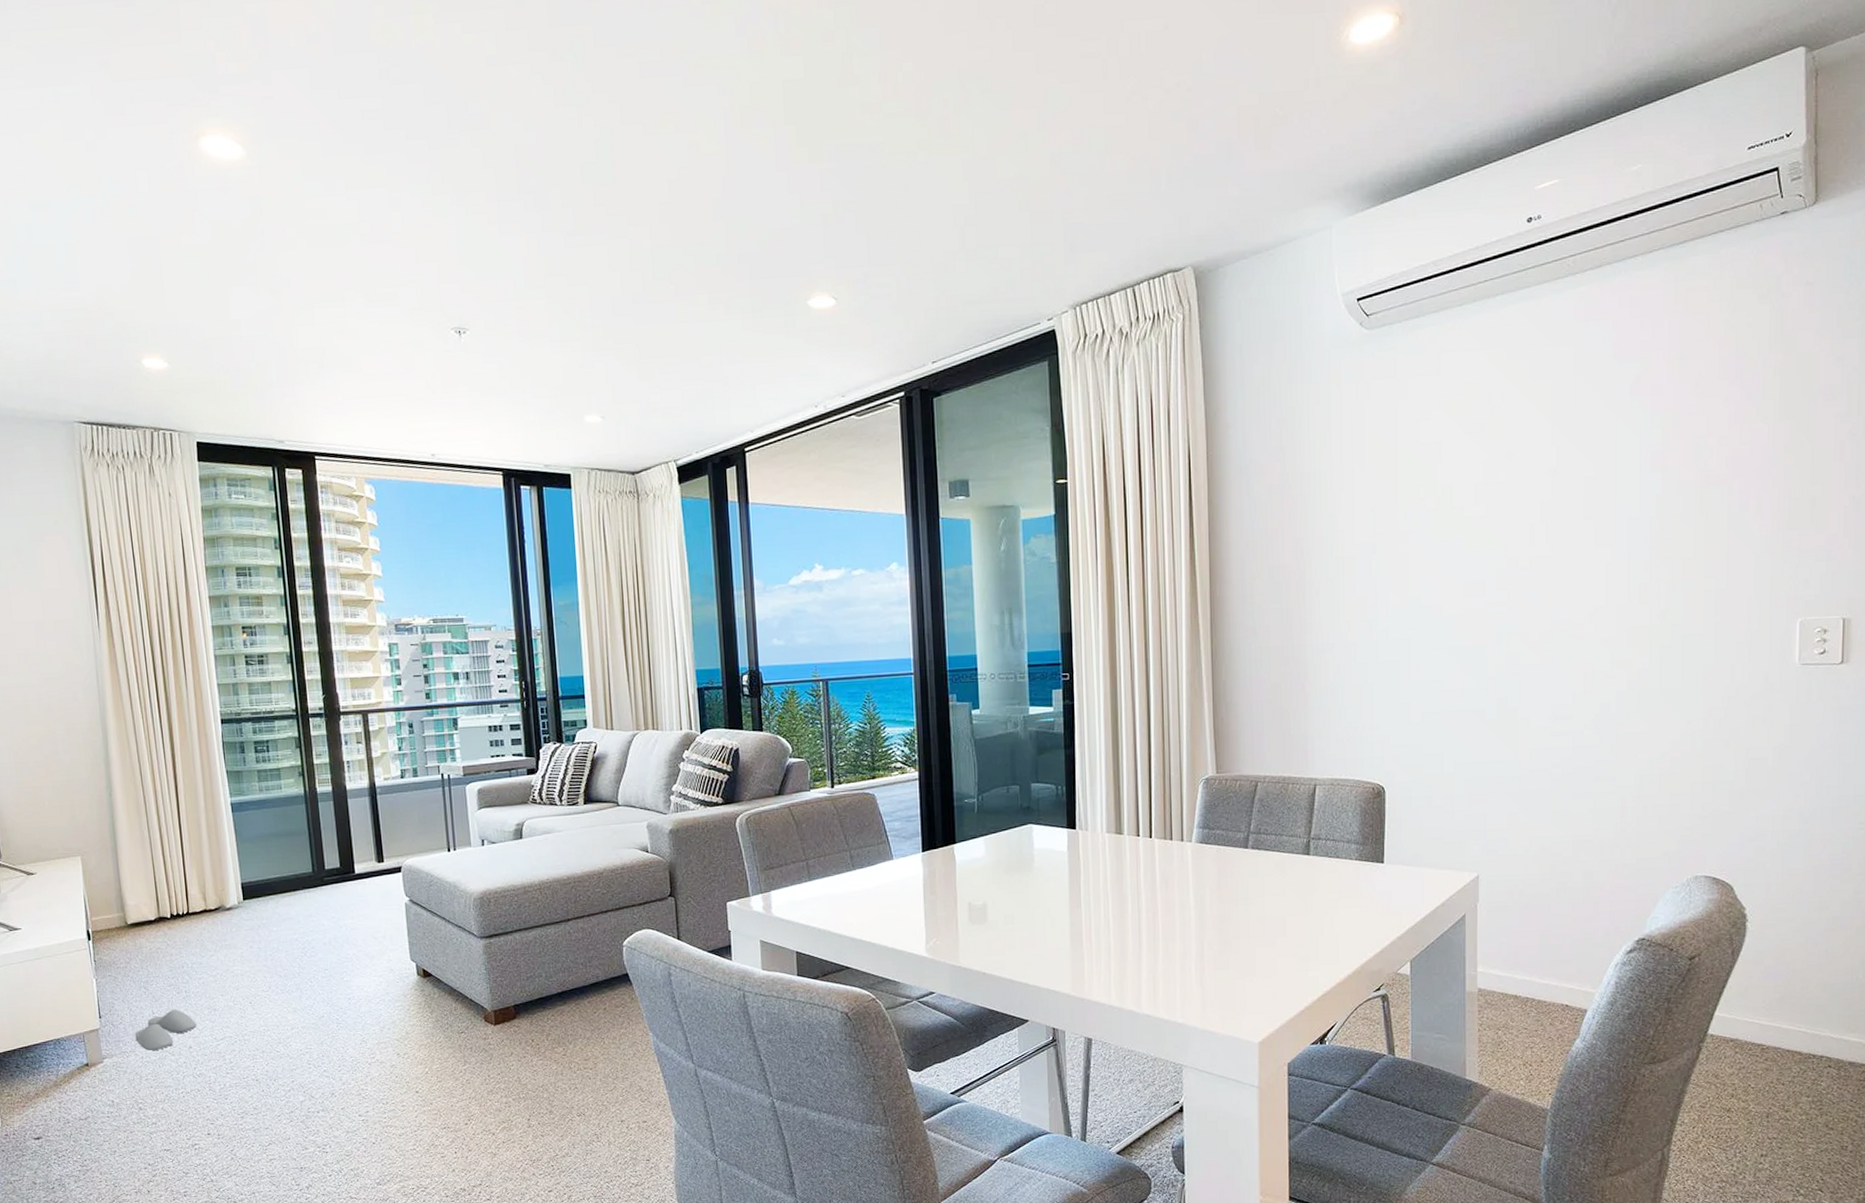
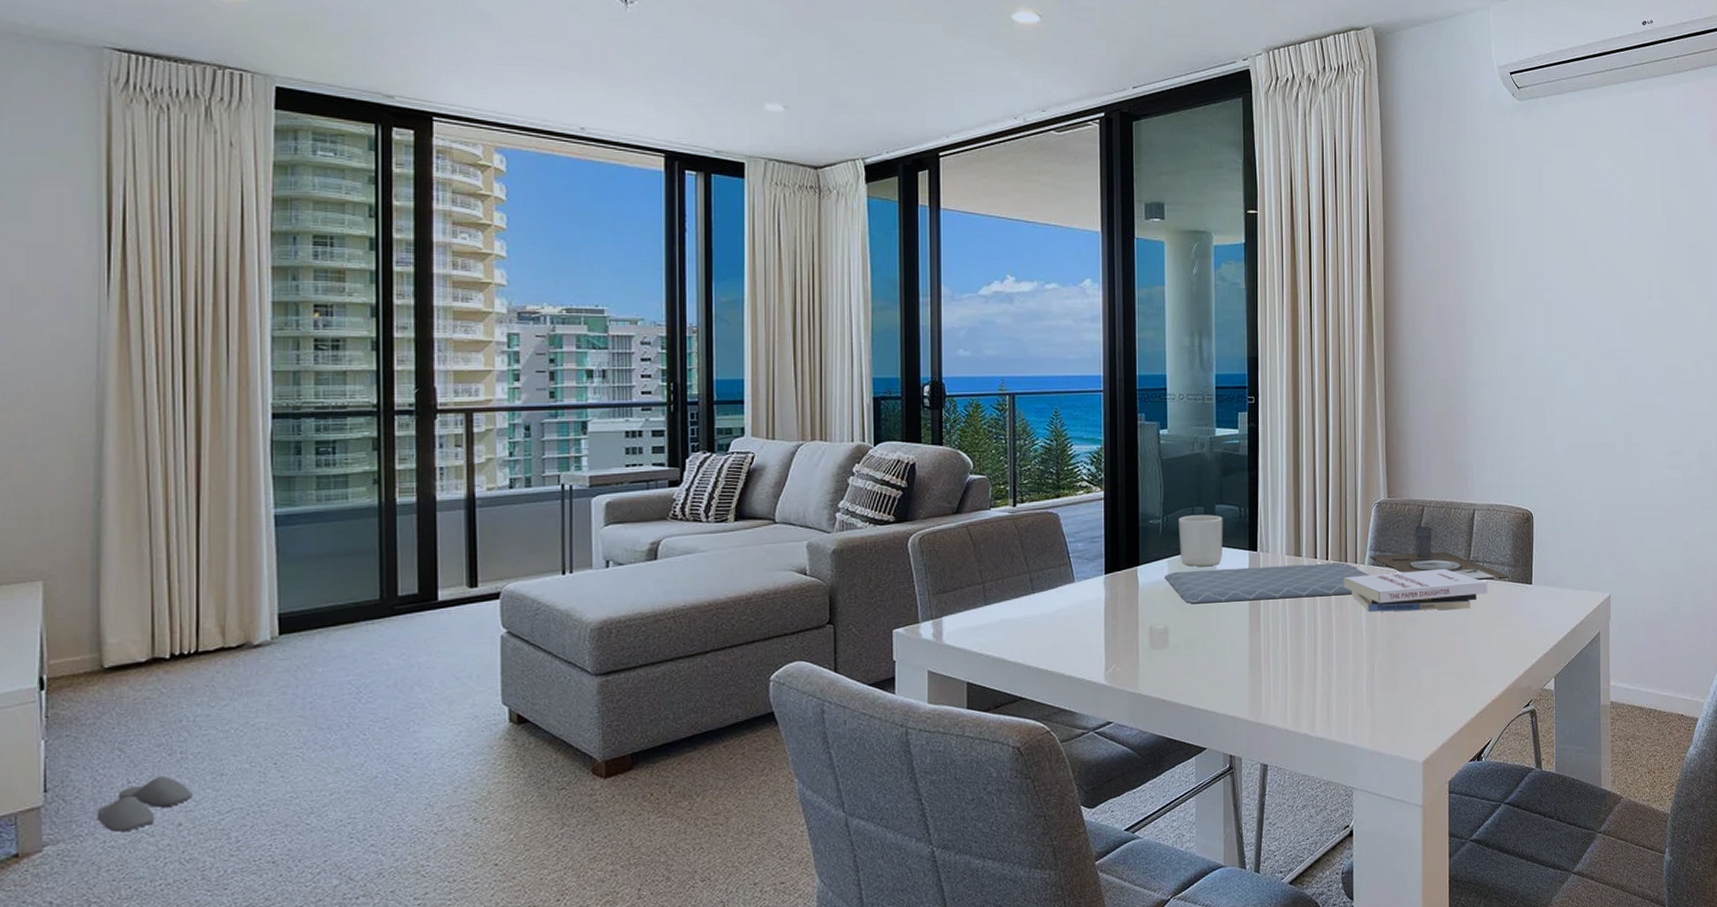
placemat: none [982,840,1198,881] -> present [1165,562,1370,604]
mug: none [994,793,1040,844] -> present [1178,514,1223,566]
books: none [1169,846,1331,891] -> present [1344,568,1488,613]
place setting: none [1196,802,1358,858] -> present [1369,526,1510,580]

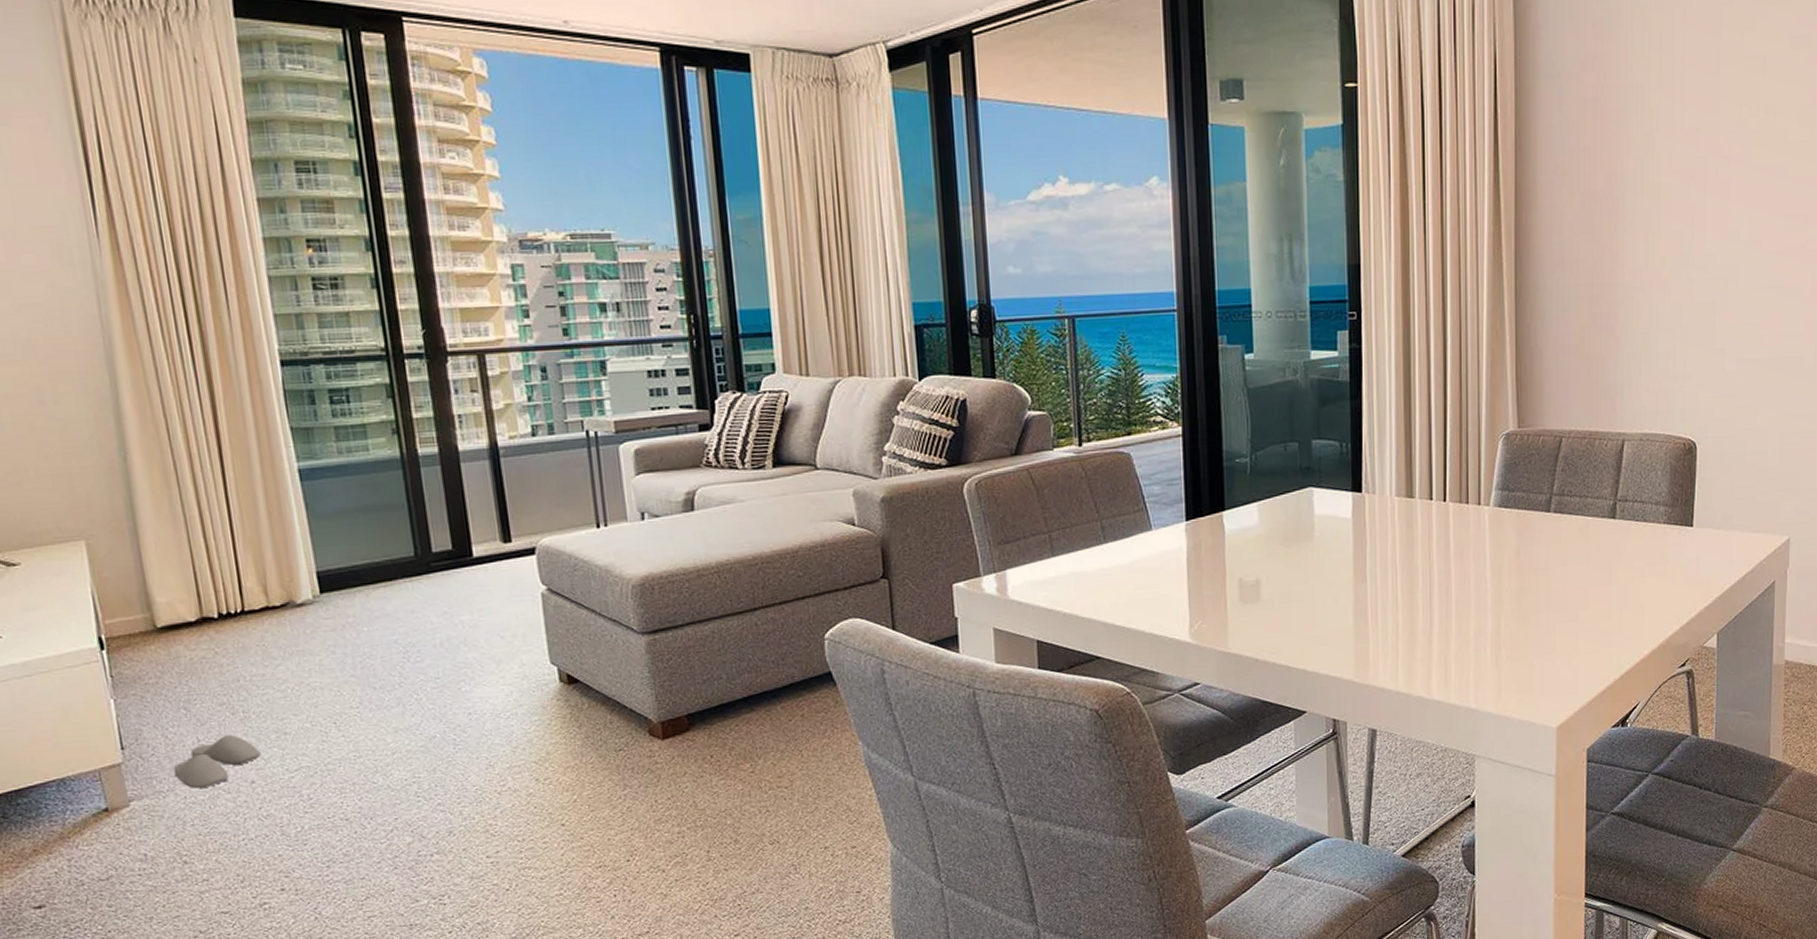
placemat: present [1165,562,1370,604] -> none [1255,504,1496,553]
mug: present [1178,514,1223,566] -> none [1269,451,1322,511]
books: present [1344,568,1488,613] -> none [1464,509,1638,561]
place setting: present [1369,526,1510,580] -> none [1494,460,1666,522]

